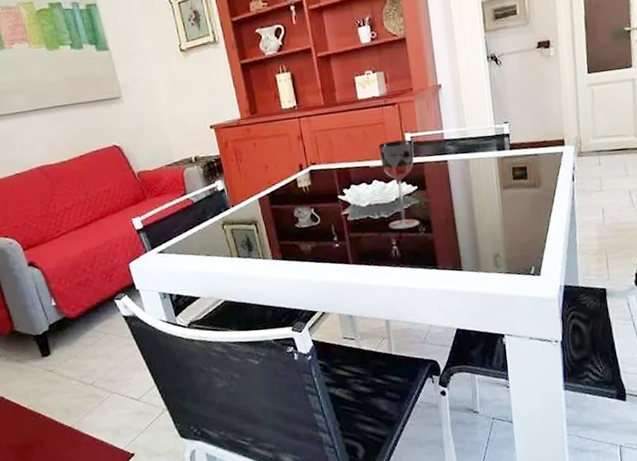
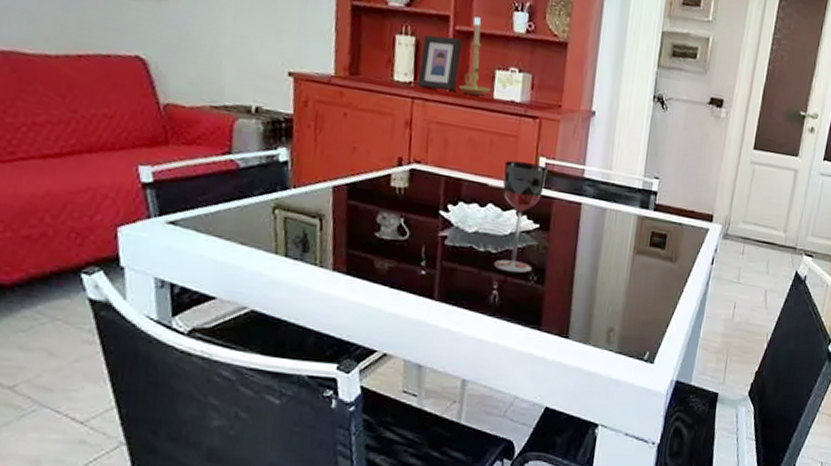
picture frame: none [296,62,329,108] -> present [418,35,462,92]
candle holder: none [329,41,354,103] -> present [458,17,490,96]

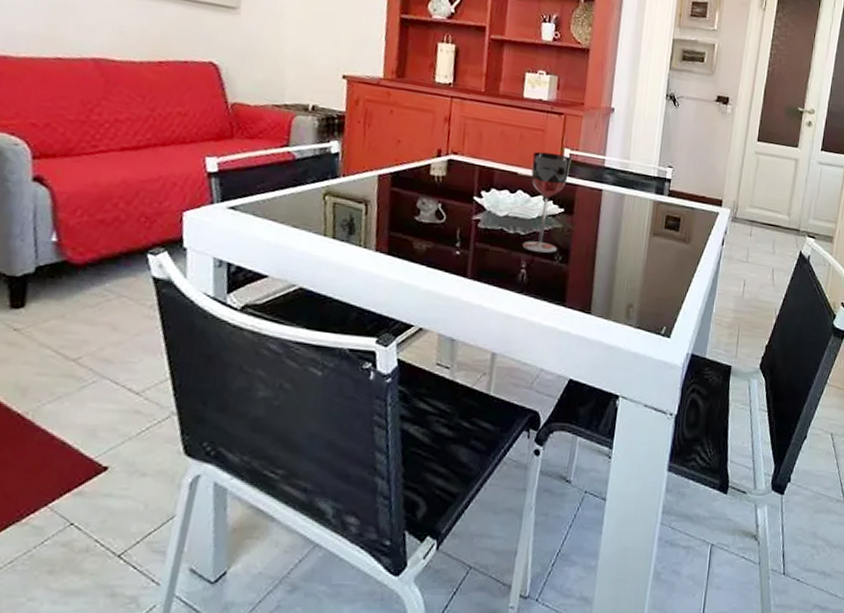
picture frame: present [418,35,462,92] -> none [456,43,496,92]
candle holder: present [458,17,490,96] -> none [492,27,520,96]

